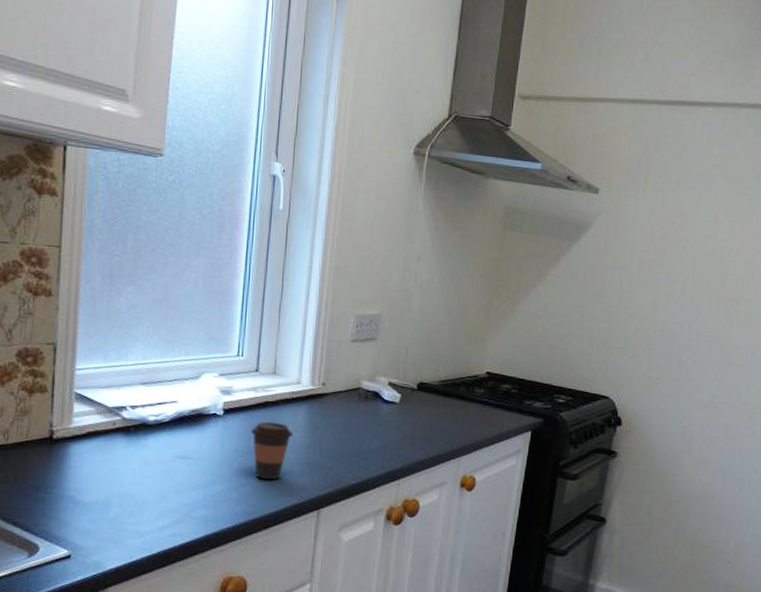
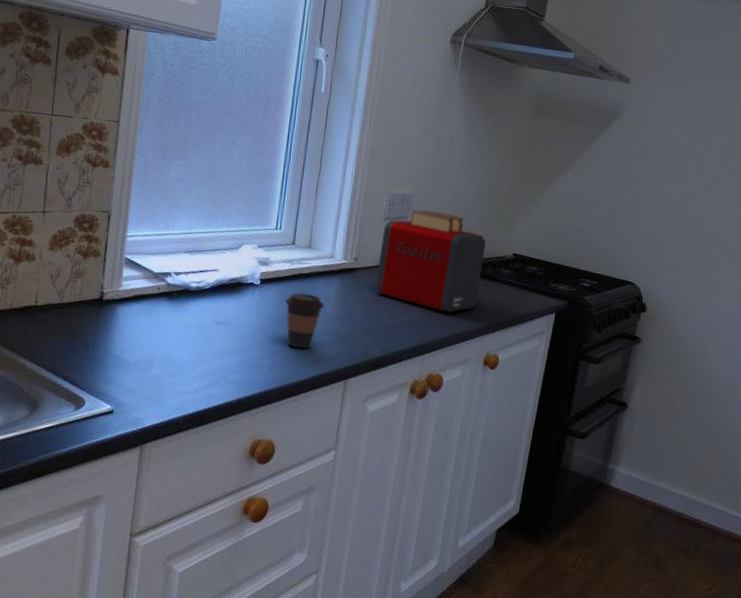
toaster: none [345,330,458,435] -> present [375,210,486,313]

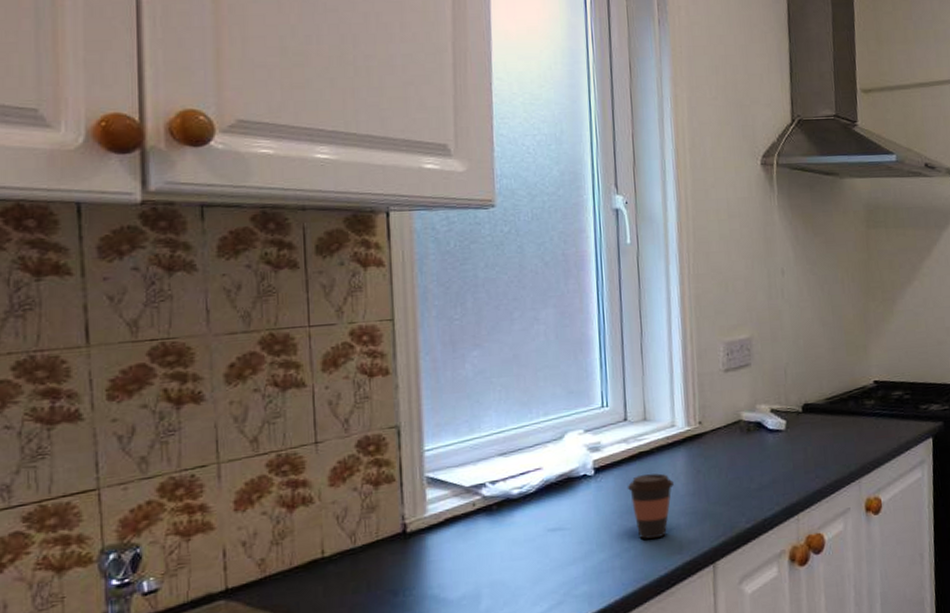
toaster: present [375,210,486,313] -> none [725,351,845,462]

